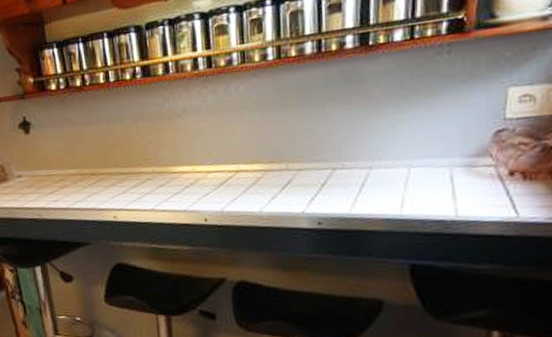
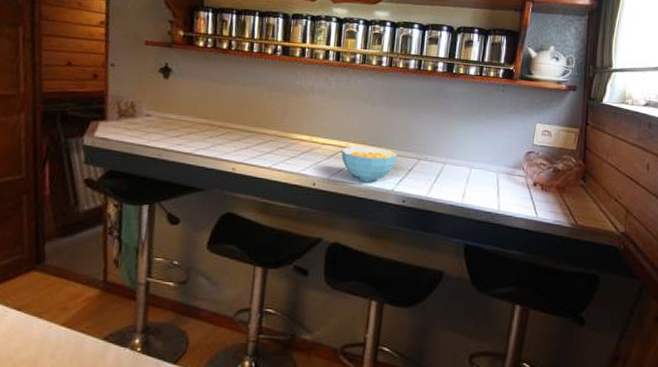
cereal bowl: none [232,163,304,207] -> present [341,146,397,182]

